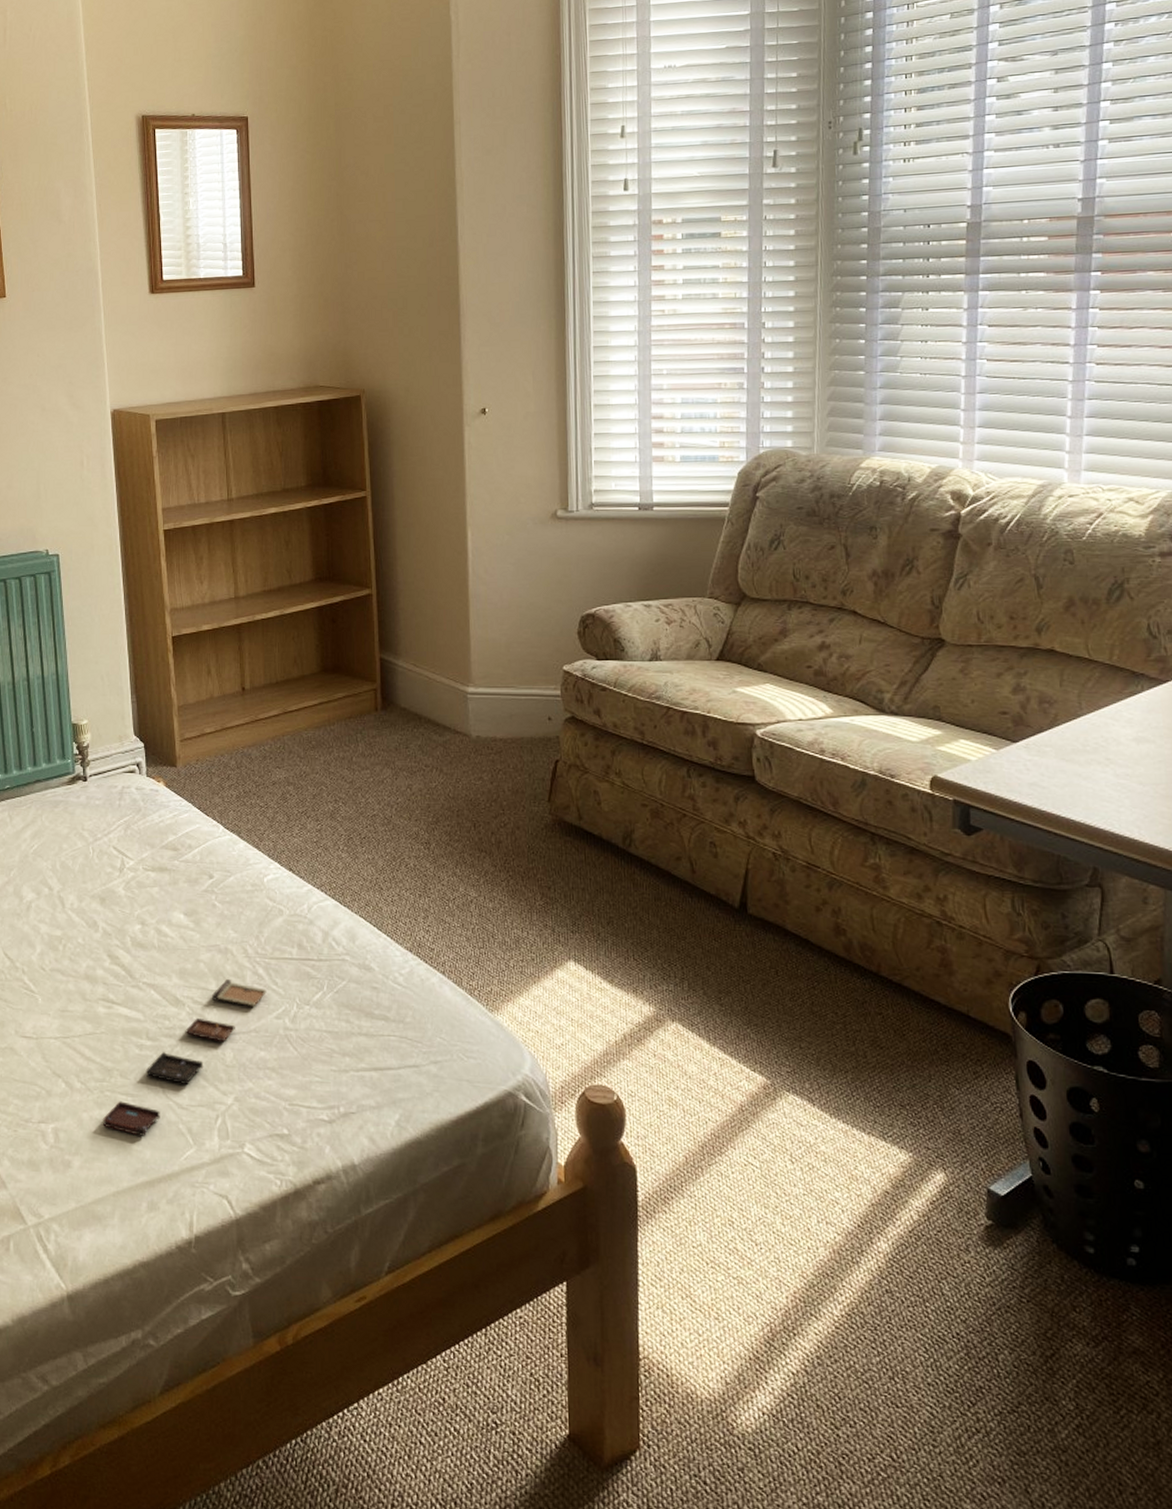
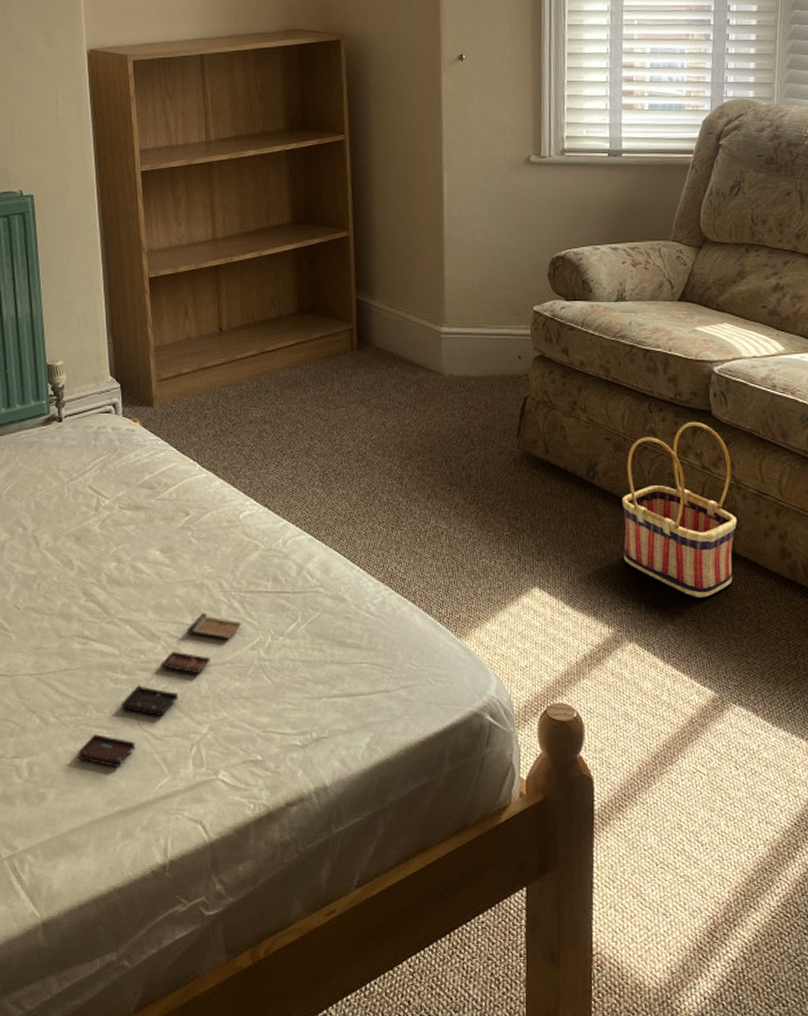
basket: none [660,787,786,976] -> present [621,421,737,597]

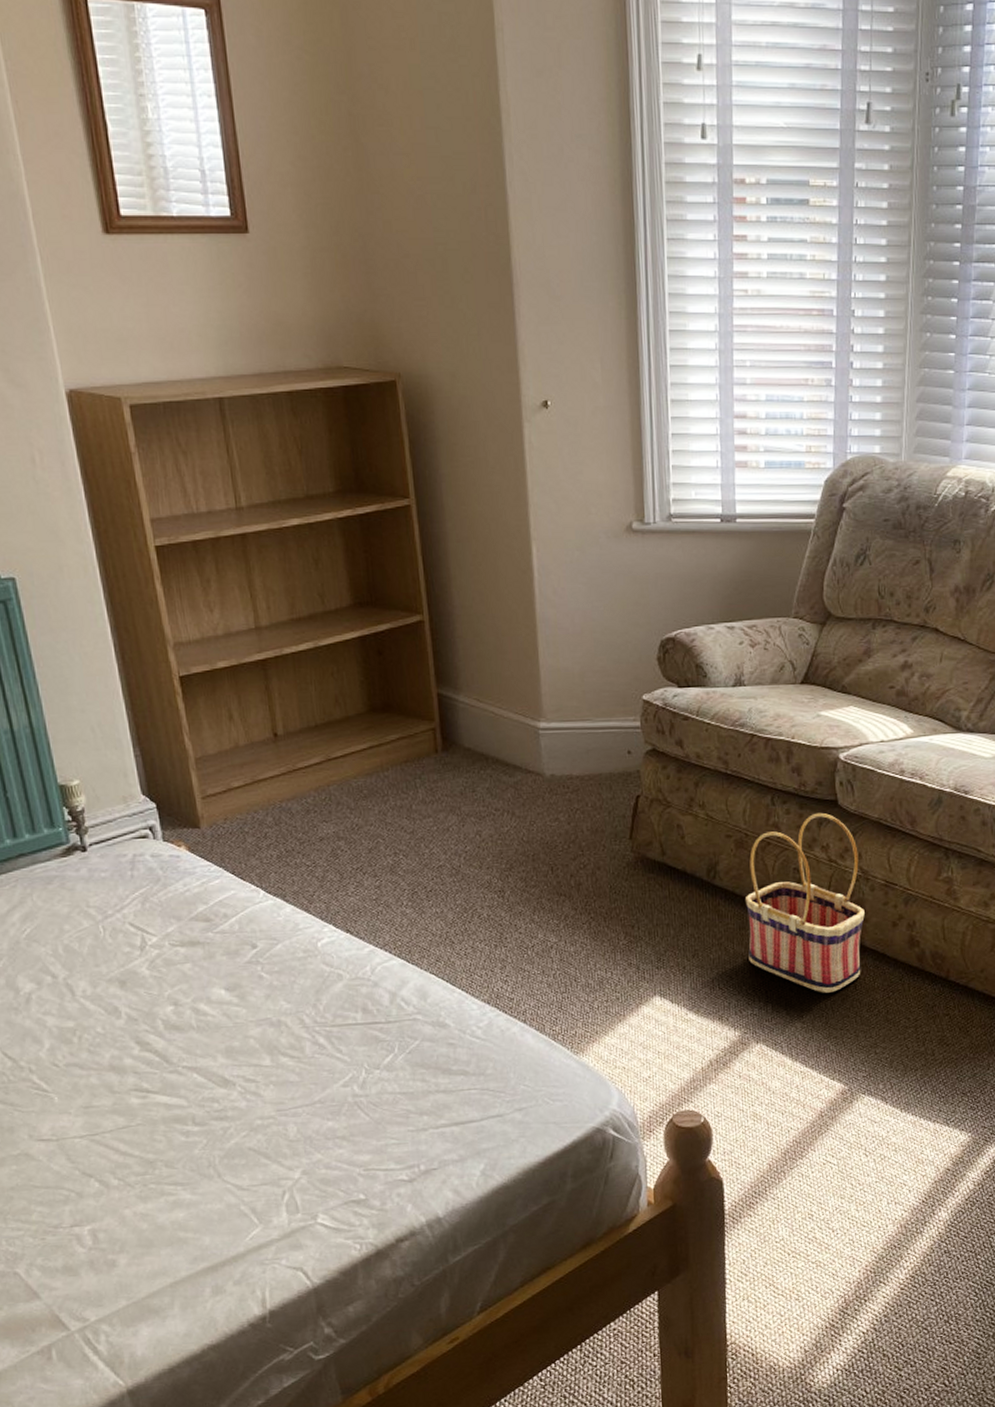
tray: present [77,613,242,767] -> none [148,1053,330,1224]

